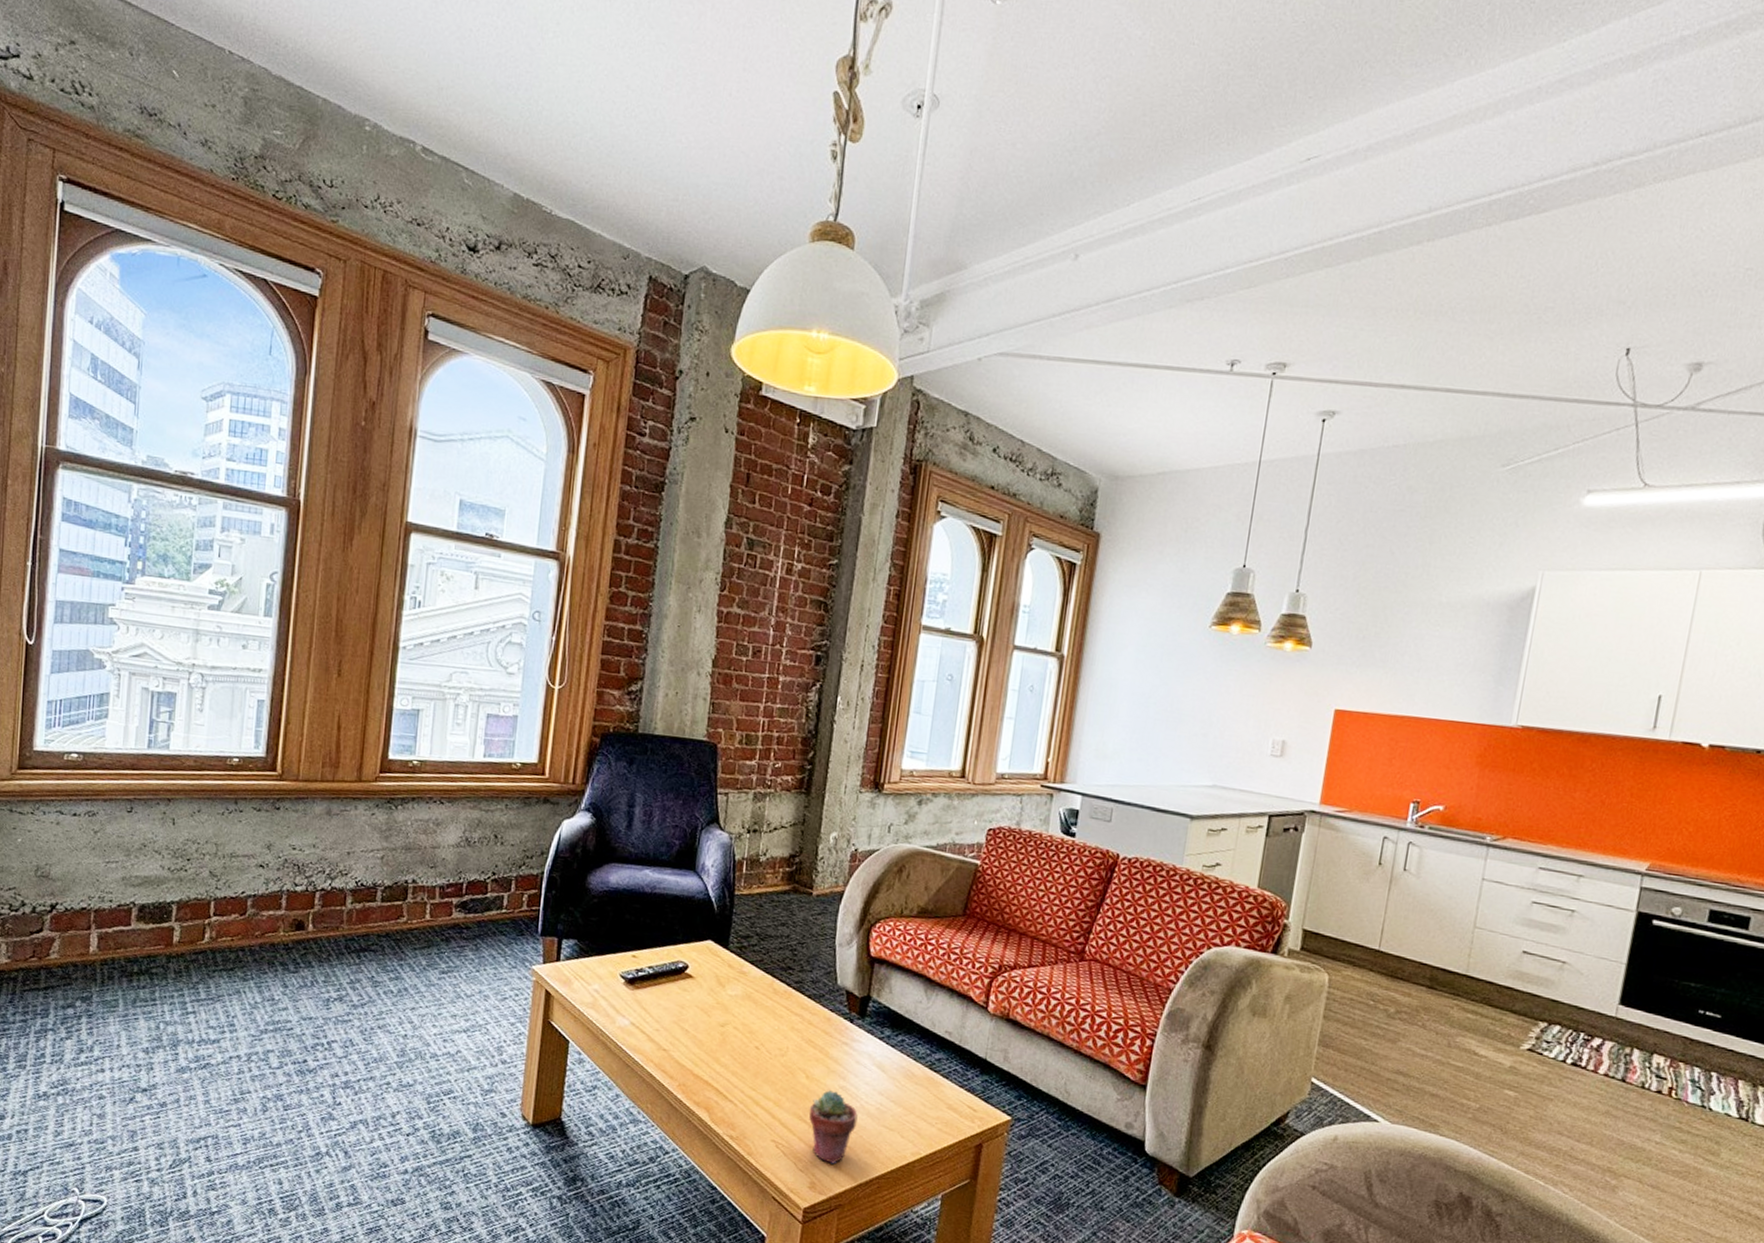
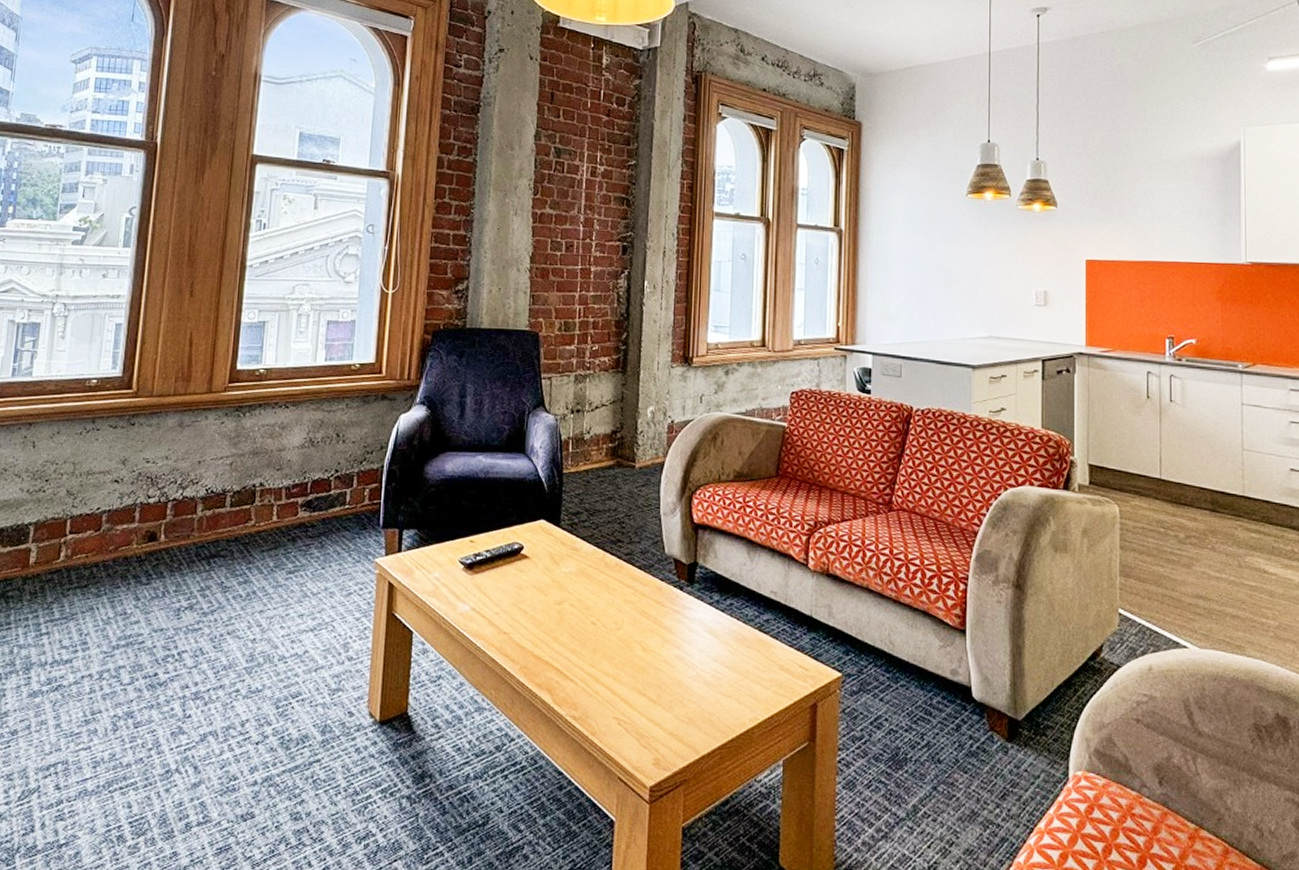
potted succulent: present [809,1089,858,1164] -> none [647,660,695,738]

